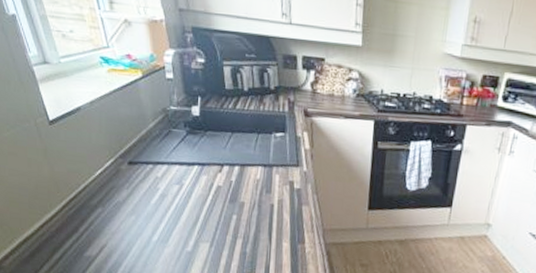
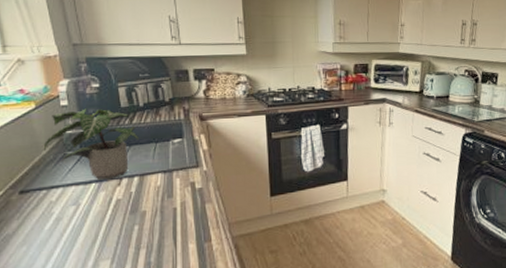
potted plant: none [151,85,241,165] -> present [44,108,138,180]

